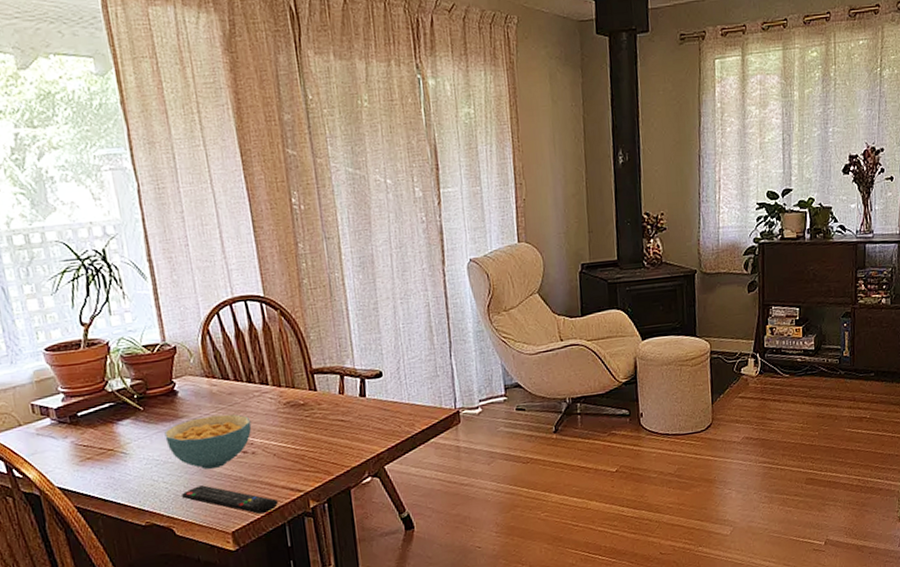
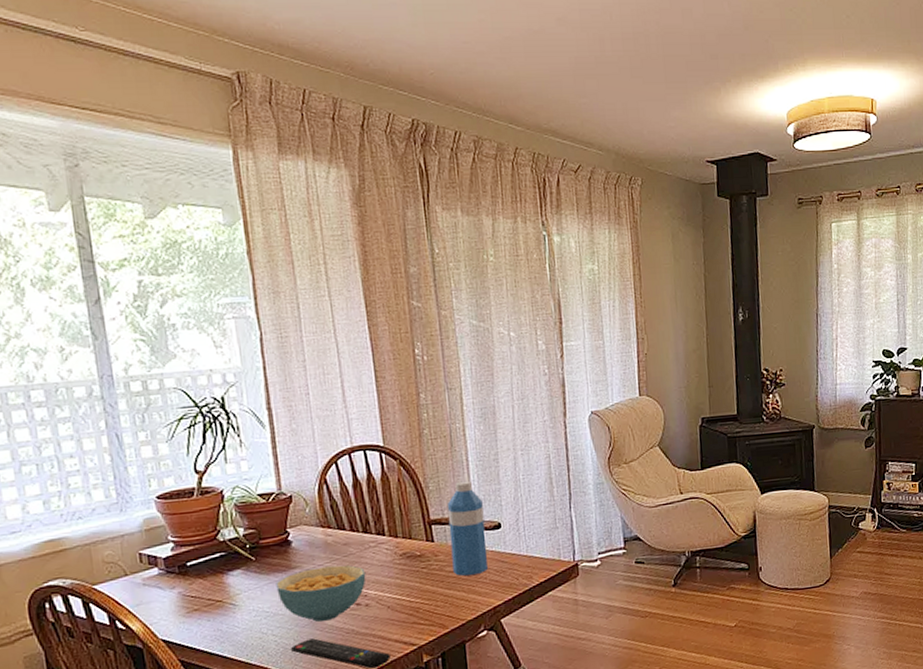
water bottle: none [328,330,370,425] -> present [447,481,488,577]

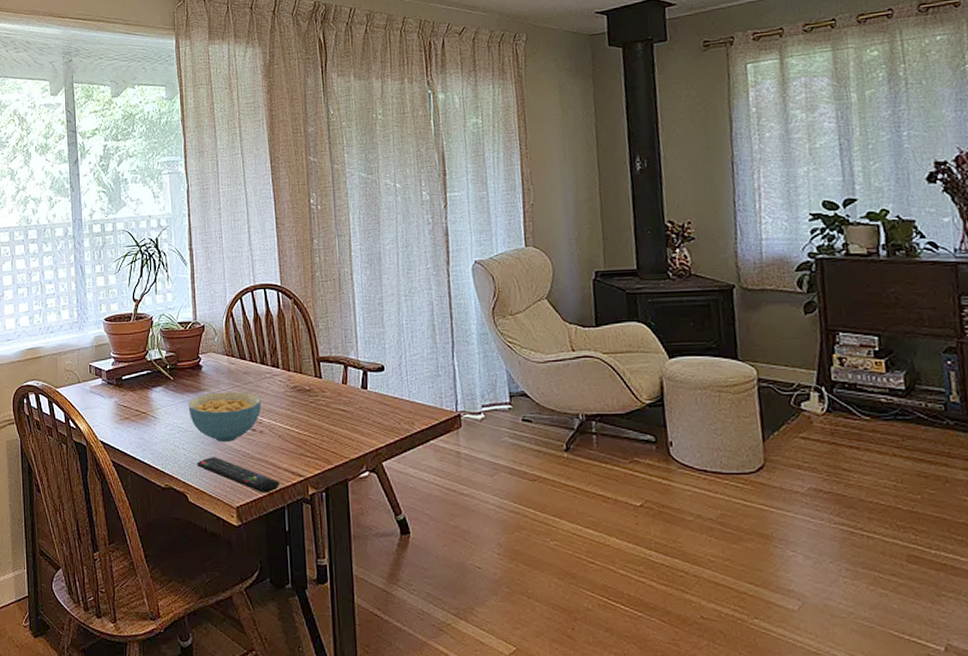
water bottle: present [447,481,488,577] -> none [334,322,371,415]

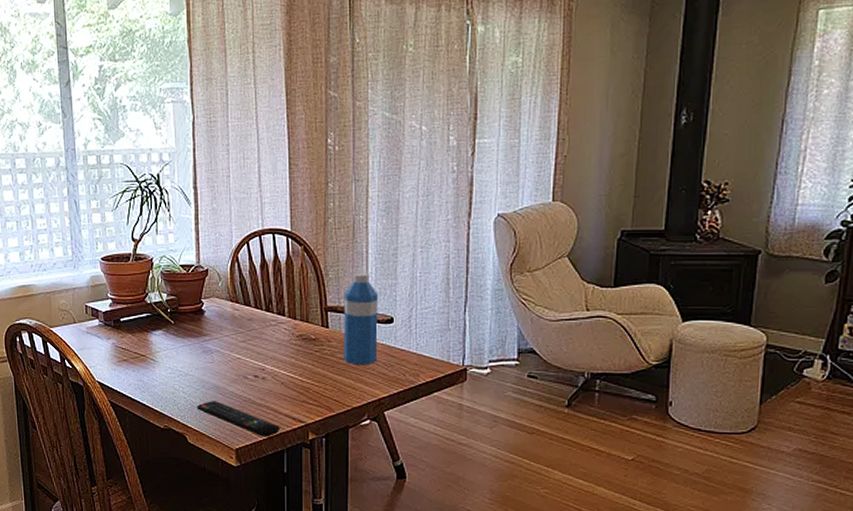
cereal bowl: present [188,392,262,442] -> none [189,338,265,387]
water bottle: none [334,322,371,415] -> present [343,272,378,365]

